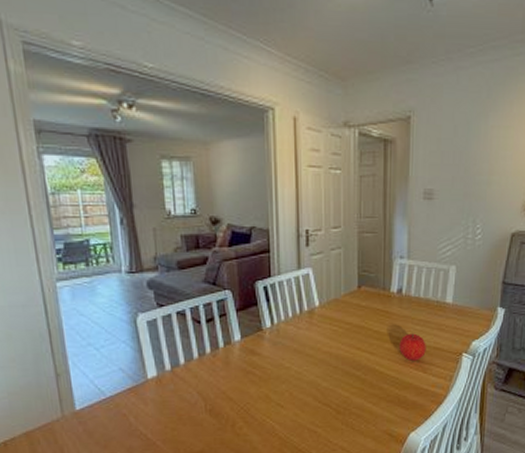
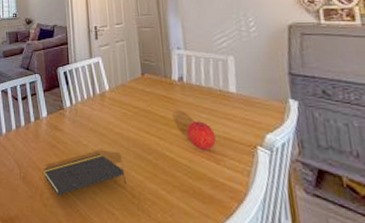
notepad: none [236,374,331,424] -> present [43,153,126,196]

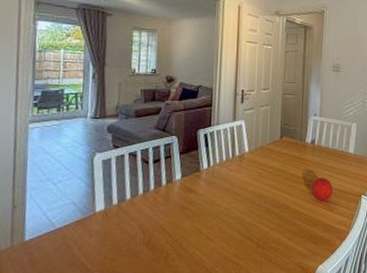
notepad: present [43,153,126,196] -> none [171,211,254,256]

